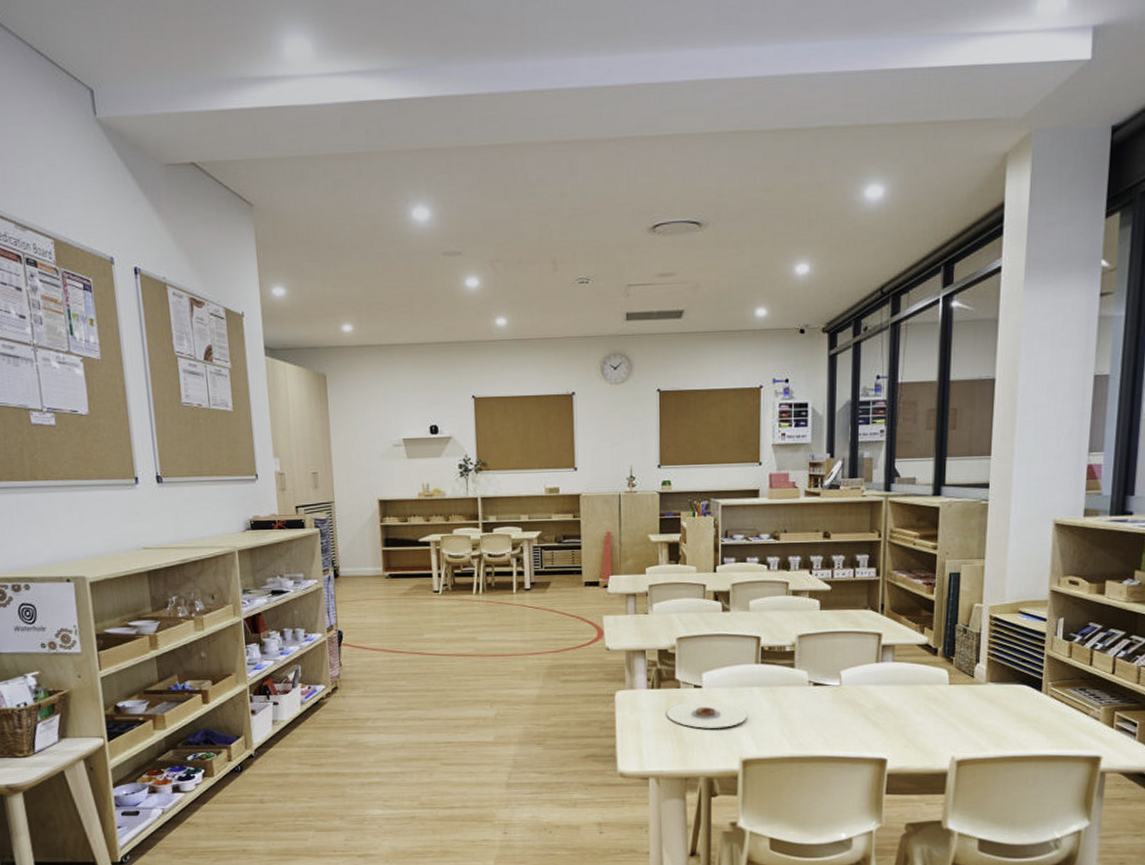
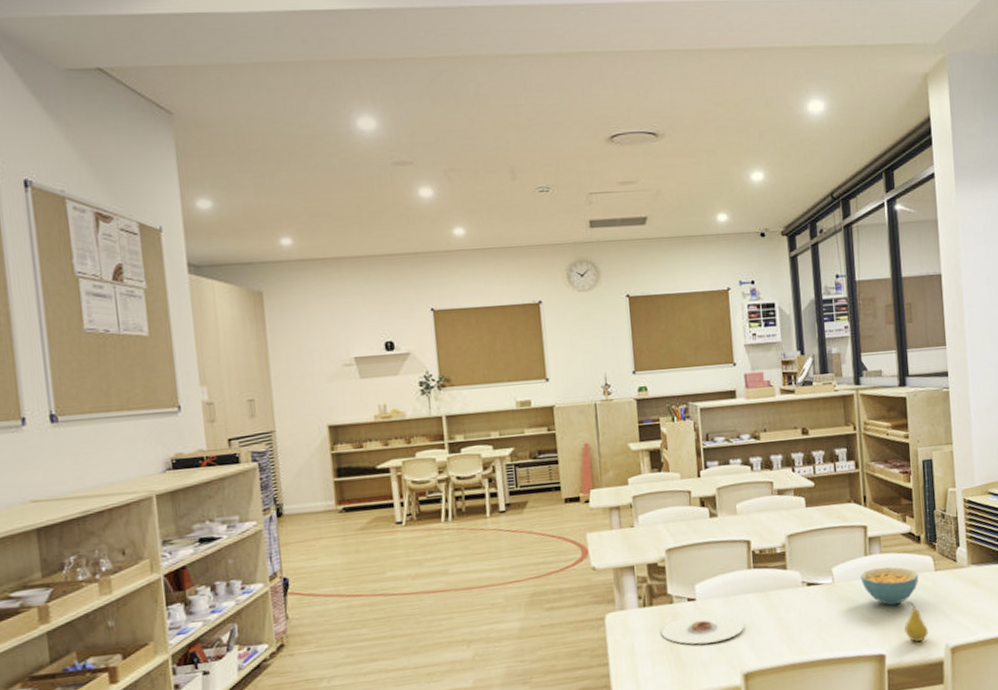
cereal bowl: none [869,675,931,713] -> present [860,567,919,606]
fruit: none [909,712,934,751] -> present [904,602,928,642]

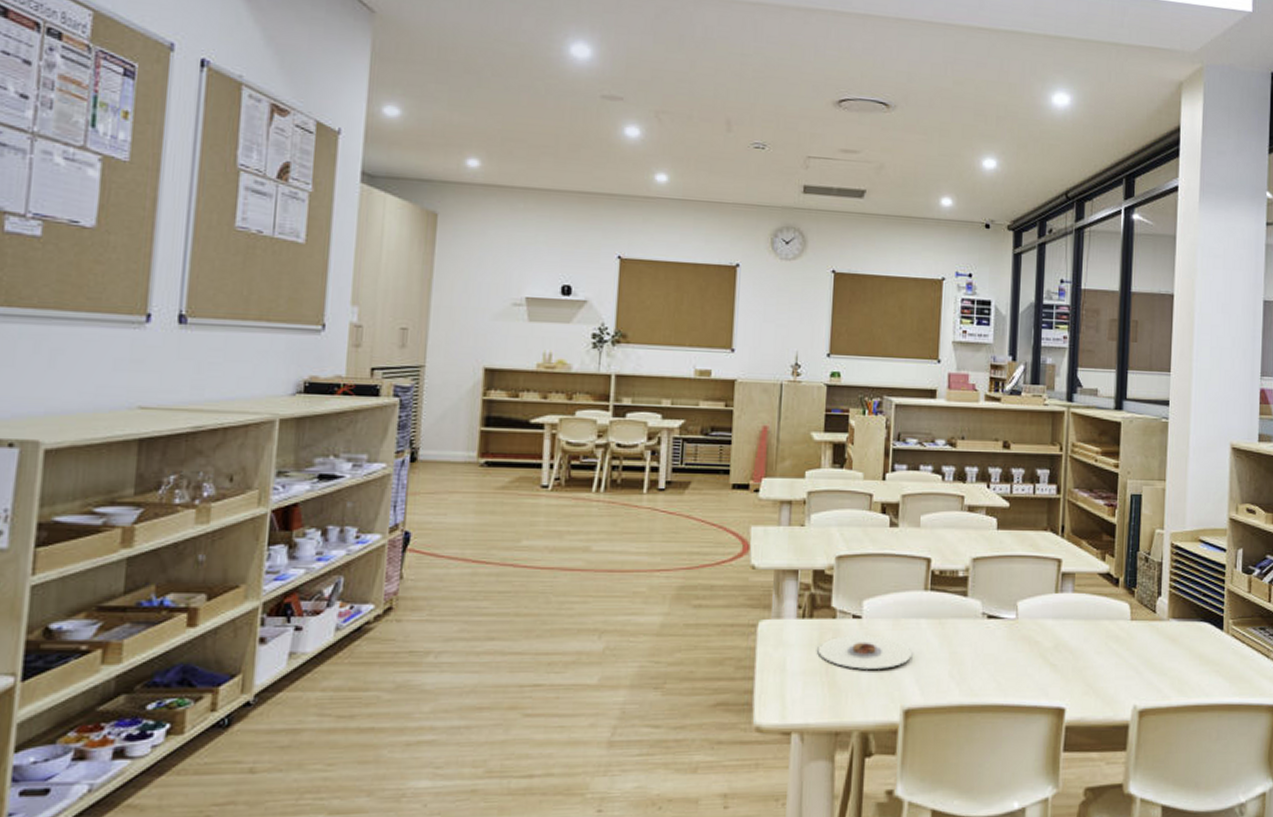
cereal bowl: present [860,567,919,606] -> none [1047,608,1113,653]
fruit: present [904,602,928,642] -> none [1089,651,1116,698]

